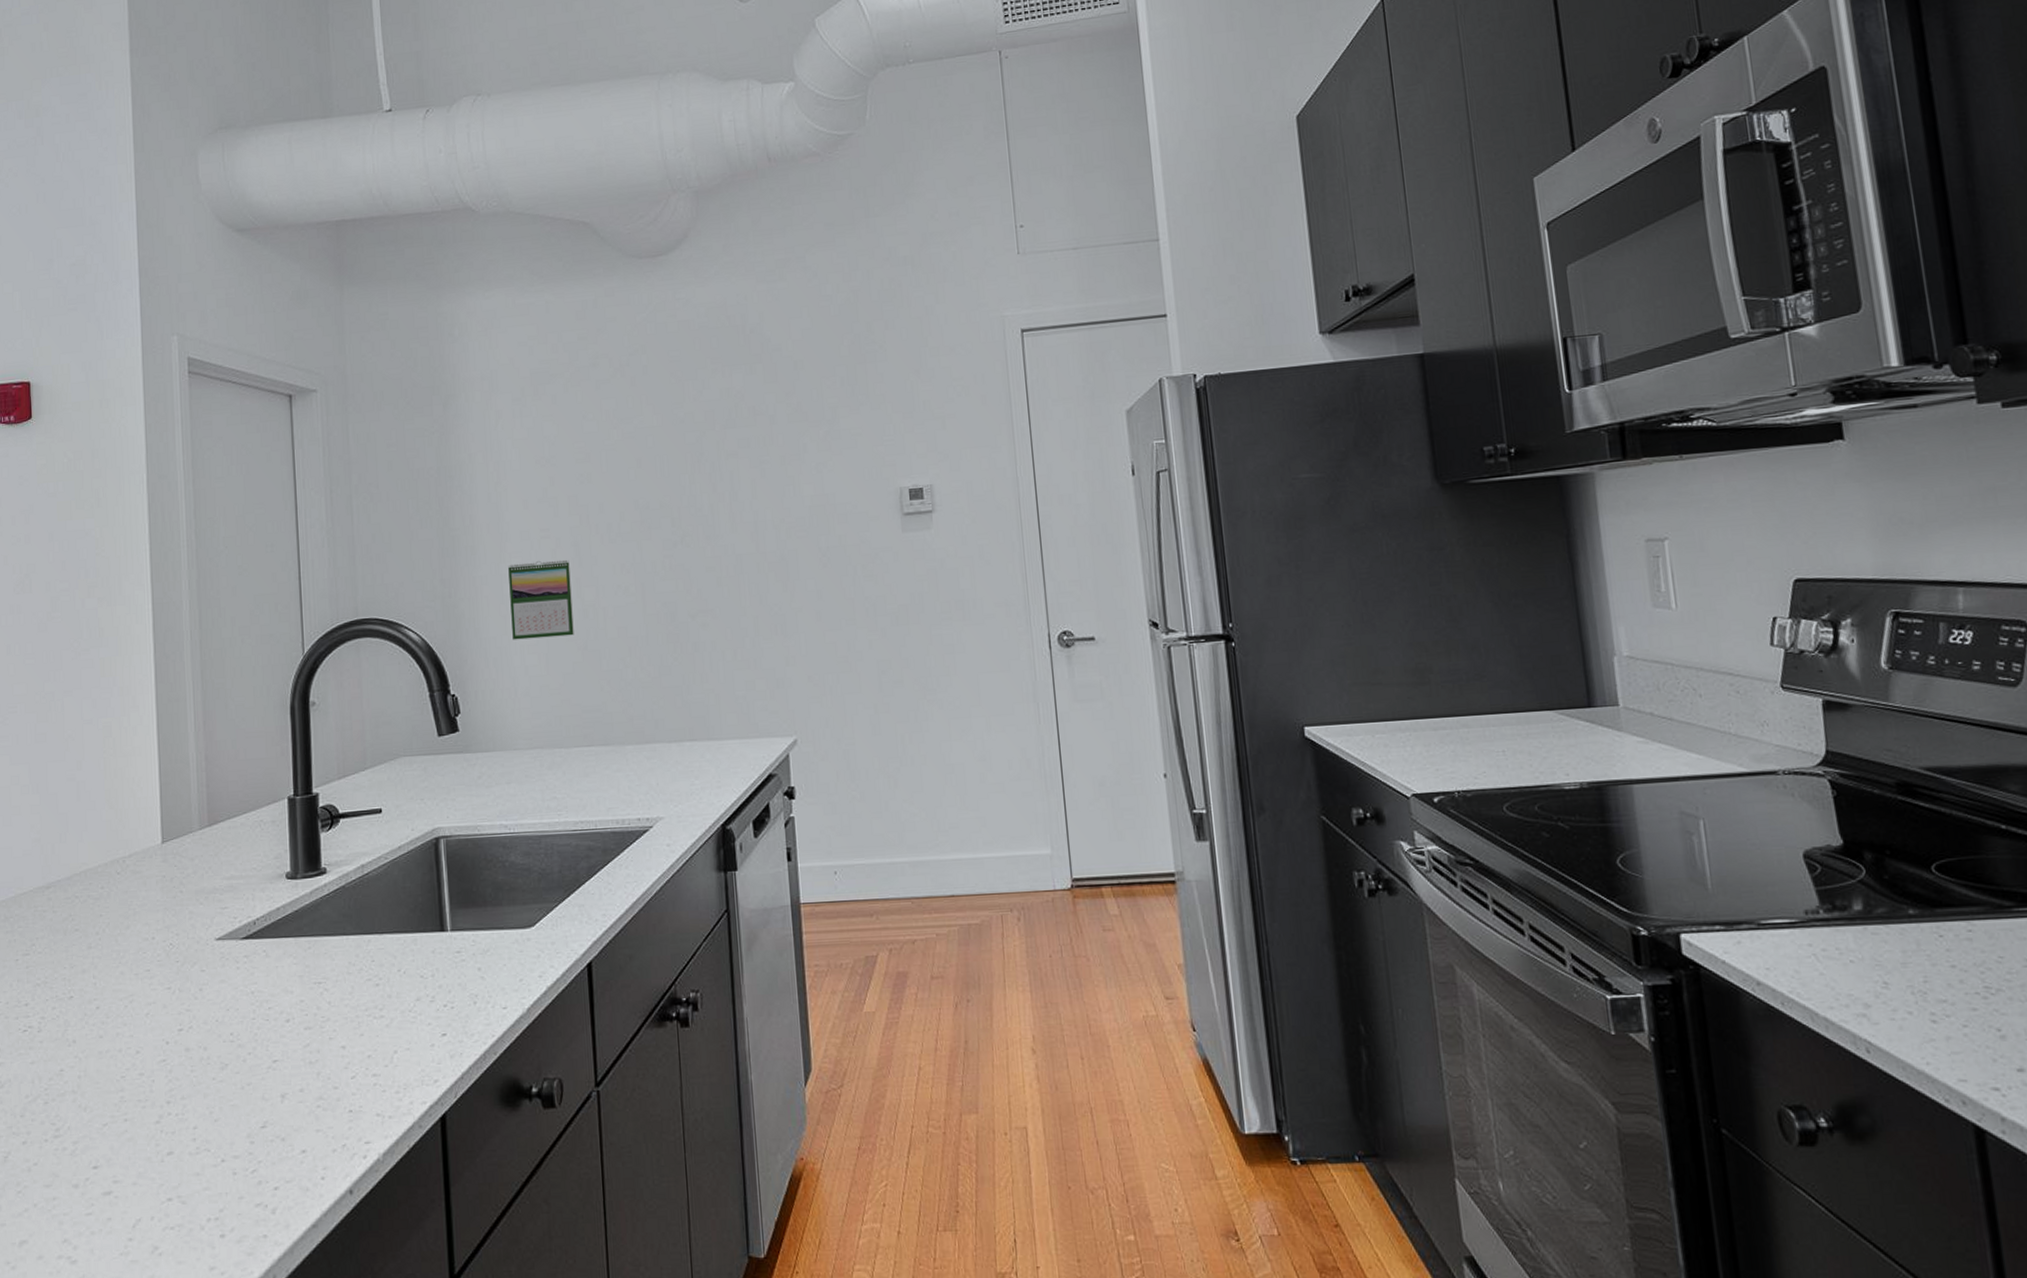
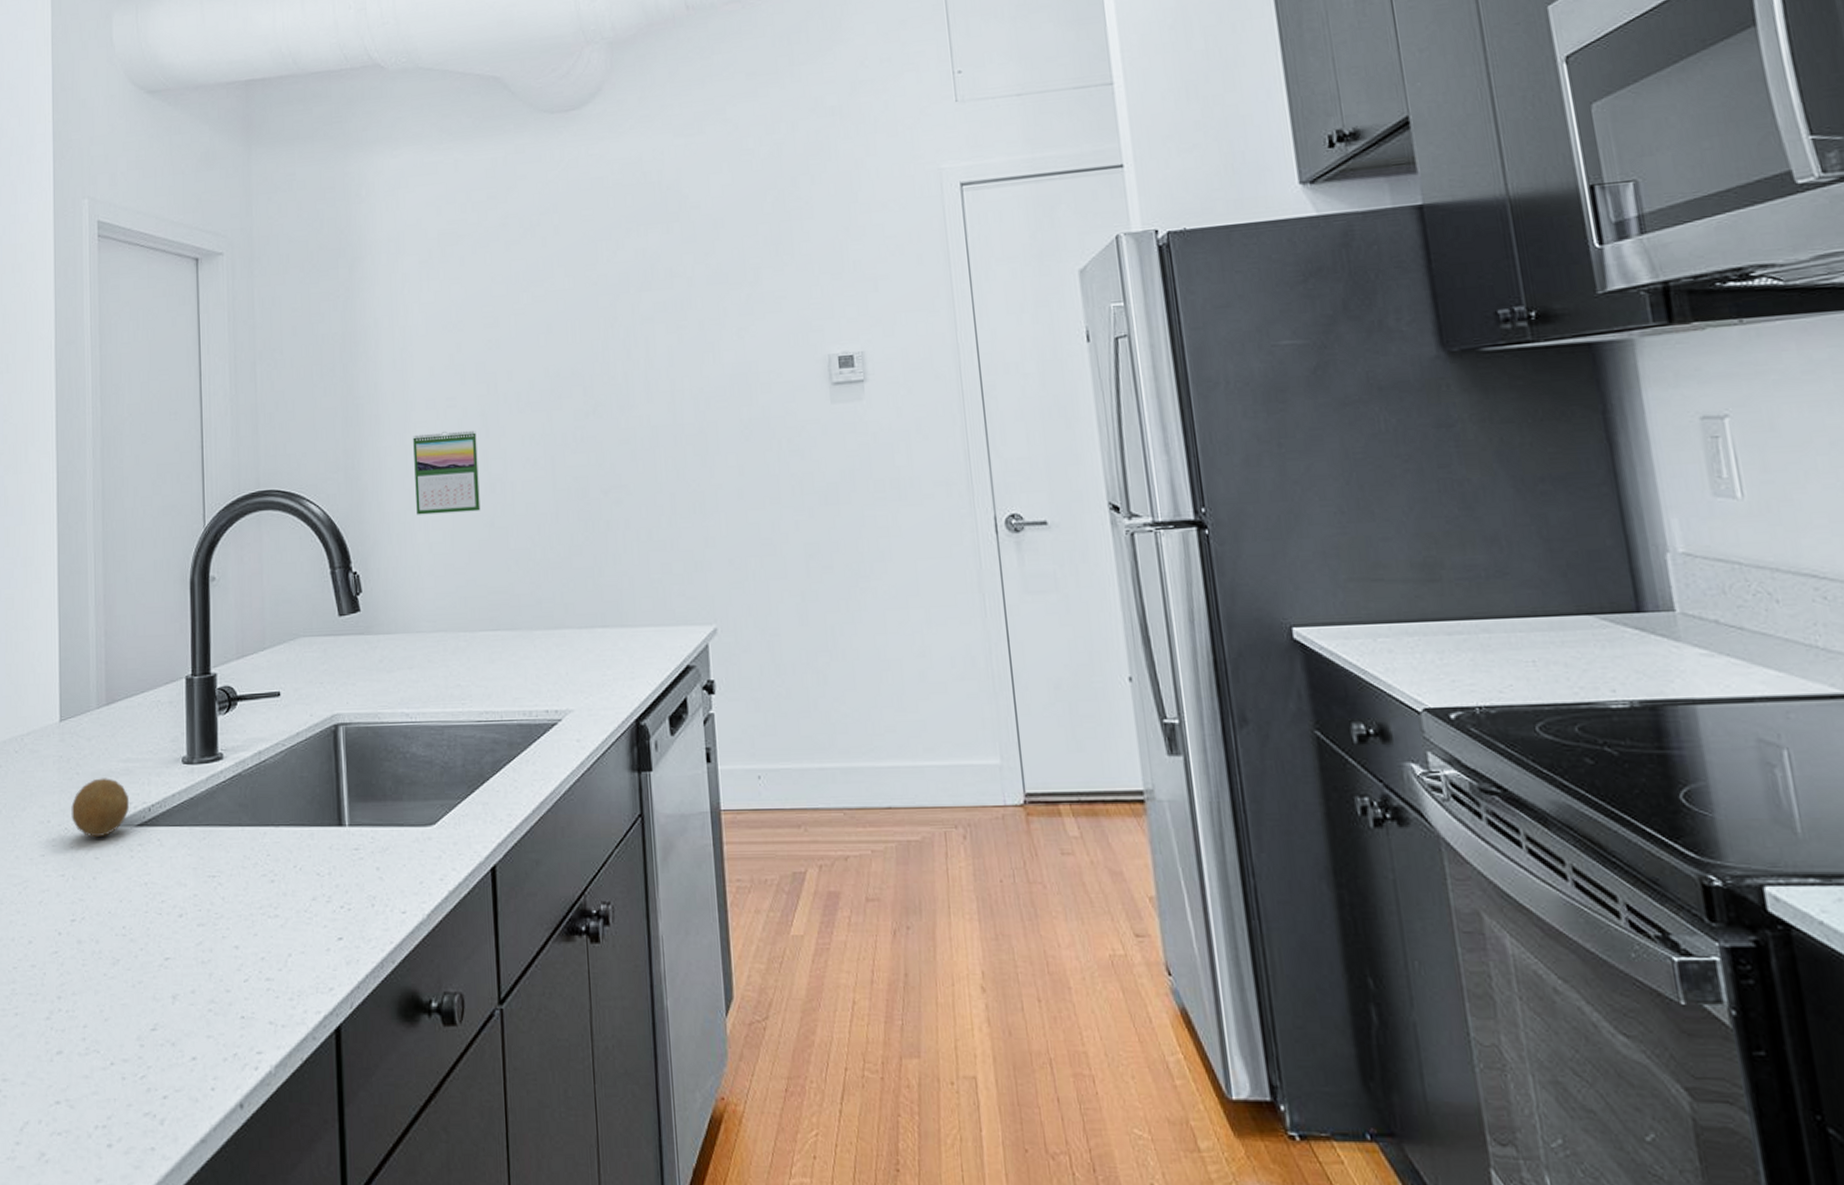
fruit: none [176,895,234,952] -> present [71,778,129,838]

